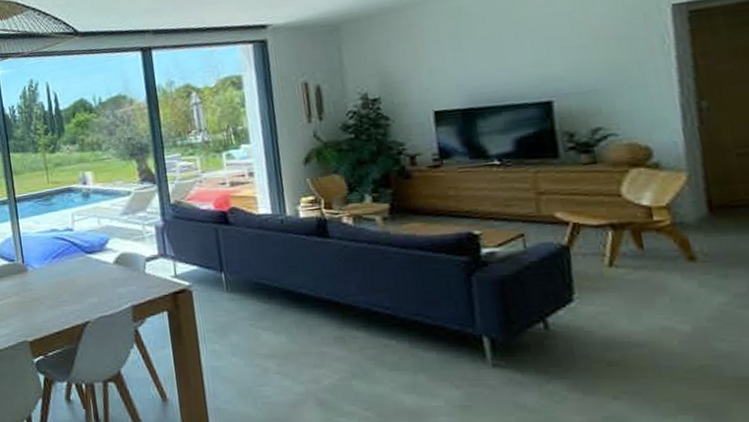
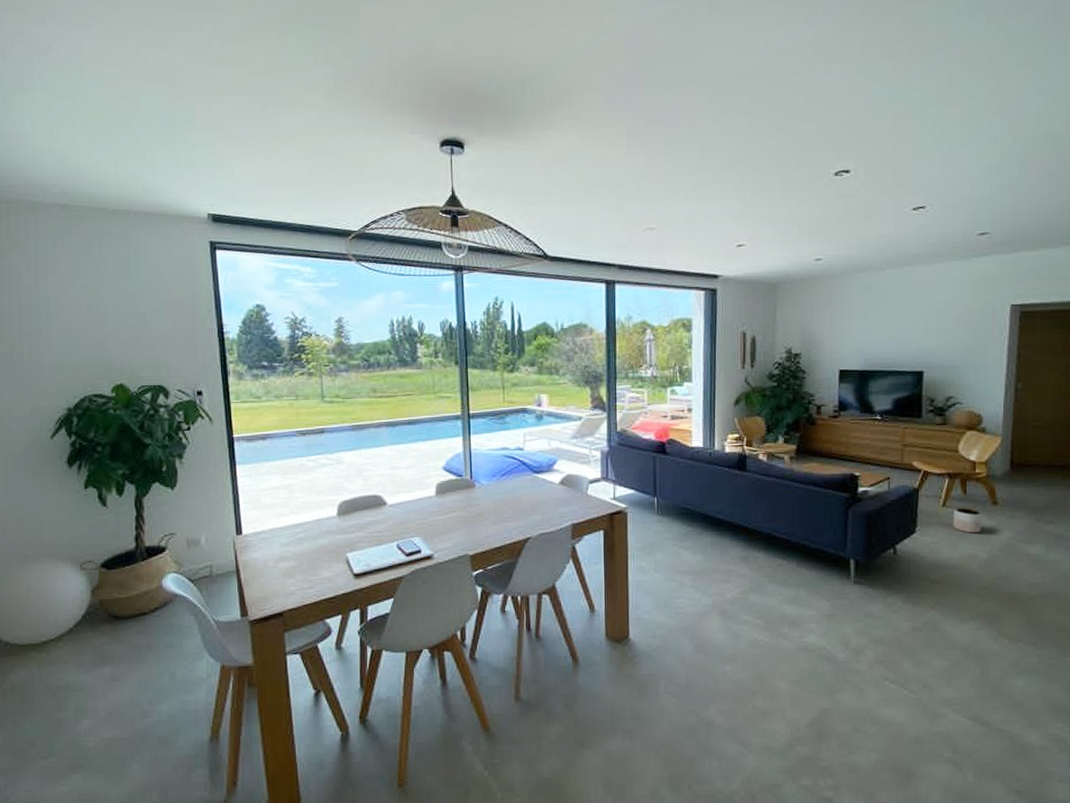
planter: none [627,266,676,300] -> present [953,508,982,534]

